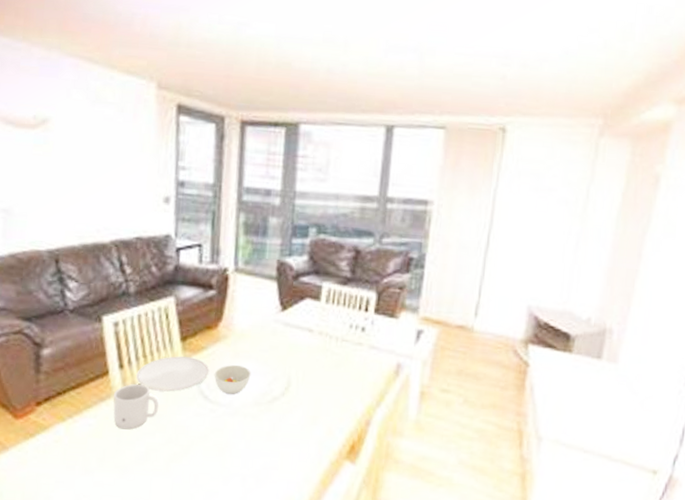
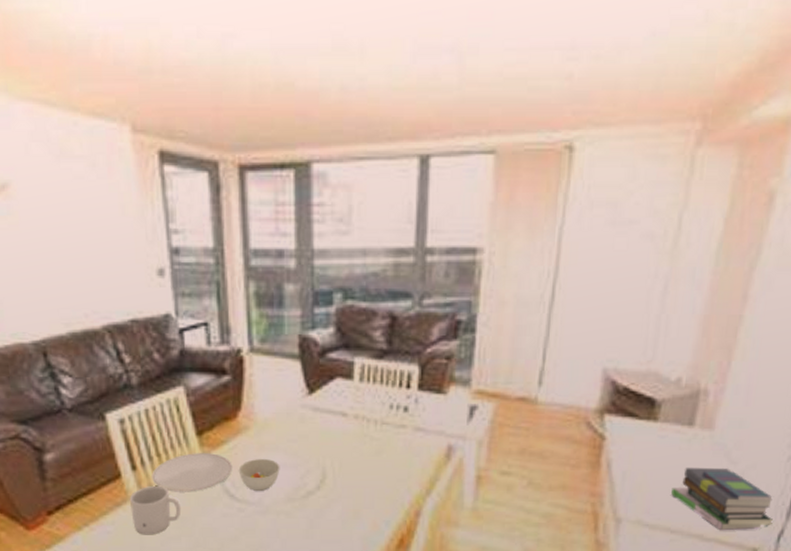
books: none [584,395,669,453] -> present [671,468,773,531]

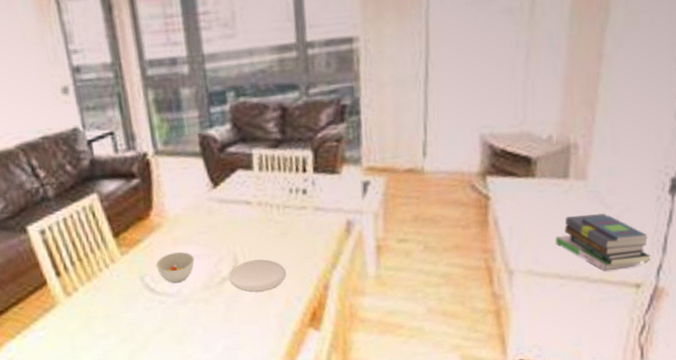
mug: present [129,485,182,535] -> none [56,288,107,336]
plate: present [152,453,233,492] -> none [75,252,151,293]
plate: none [314,476,377,511] -> present [228,259,287,292]

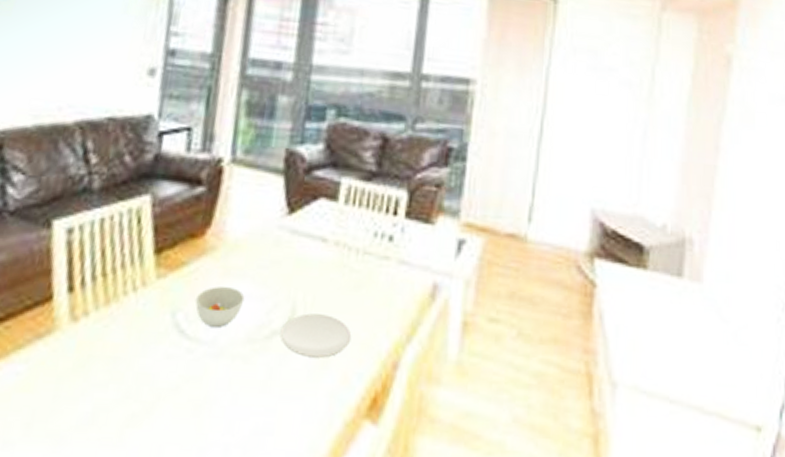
books: present [556,213,651,272] -> none [667,324,772,403]

